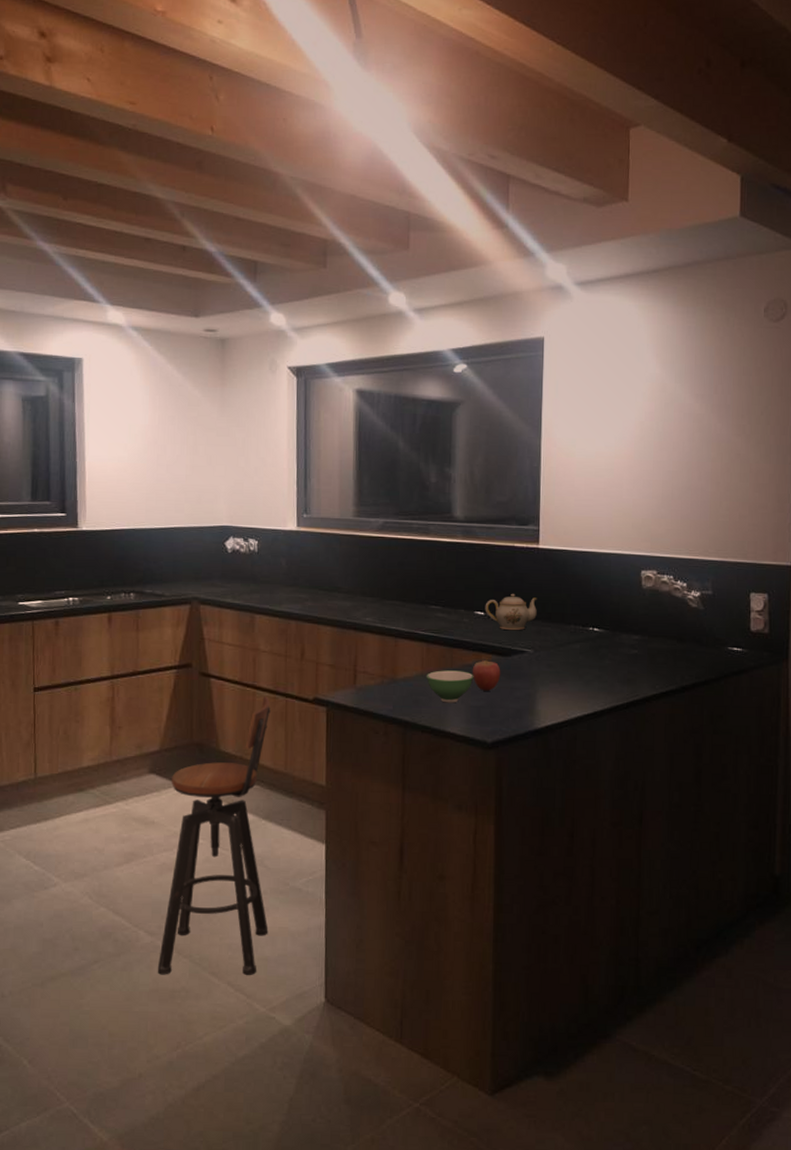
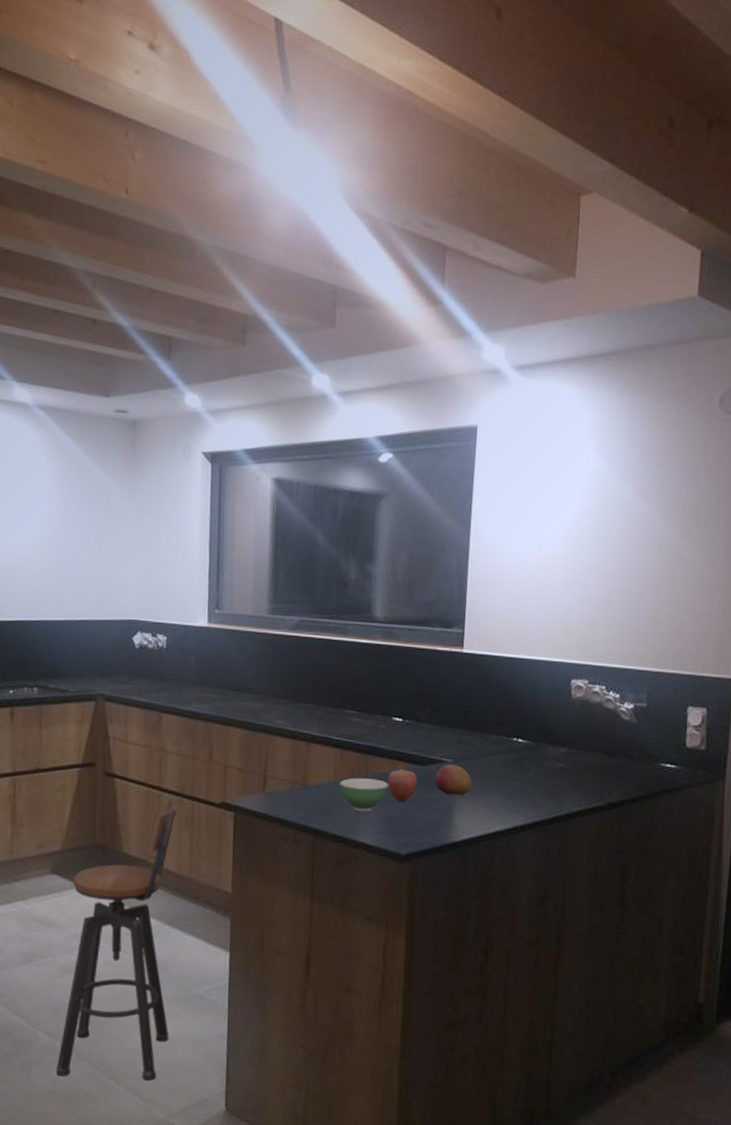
teapot: present [485,593,537,631] -> none [403,699,459,739]
fruit: none [517,654,552,683] -> present [434,764,472,795]

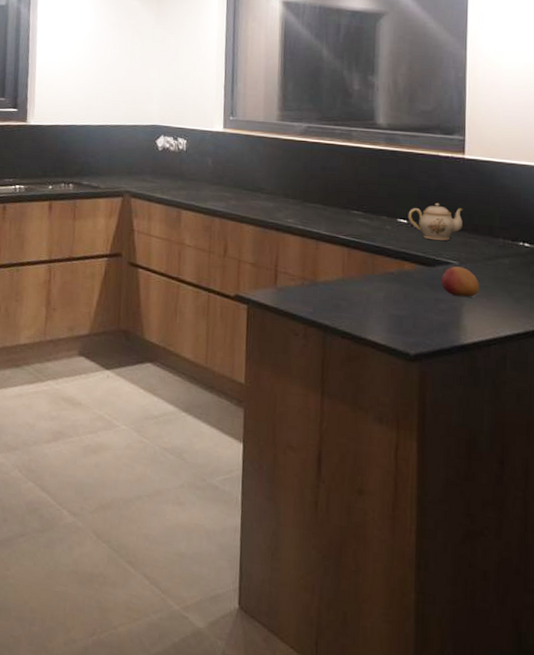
bar stool: present [55,799,176,1081] -> none [77,290,194,570]
bowl: present [338,777,389,813] -> none [346,276,396,311]
fruit: present [387,767,418,801] -> none [394,267,425,301]
teapot: none [403,699,459,739] -> present [408,202,463,241]

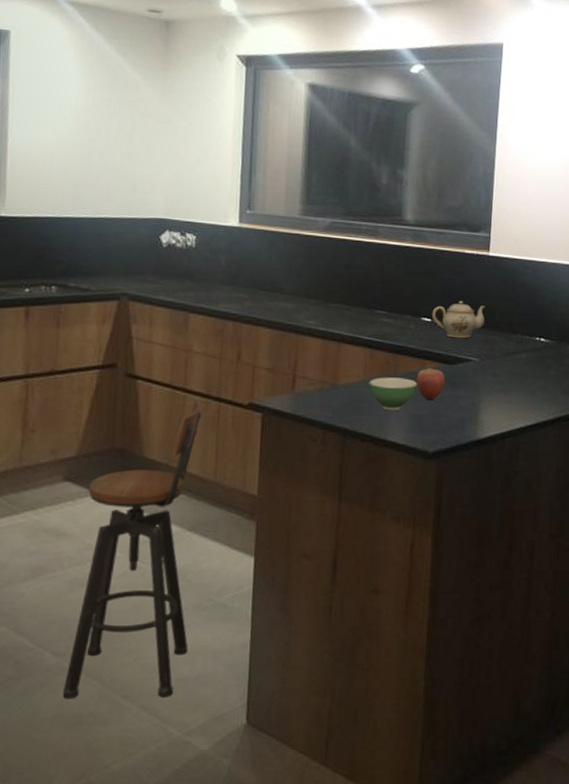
bar stool: none [77,290,194,570] -> present [62,400,202,699]
bowl: none [346,276,396,311] -> present [368,377,418,412]
fruit: none [394,267,425,301] -> present [416,366,446,400]
fruit: present [441,266,479,297] -> none [461,363,497,393]

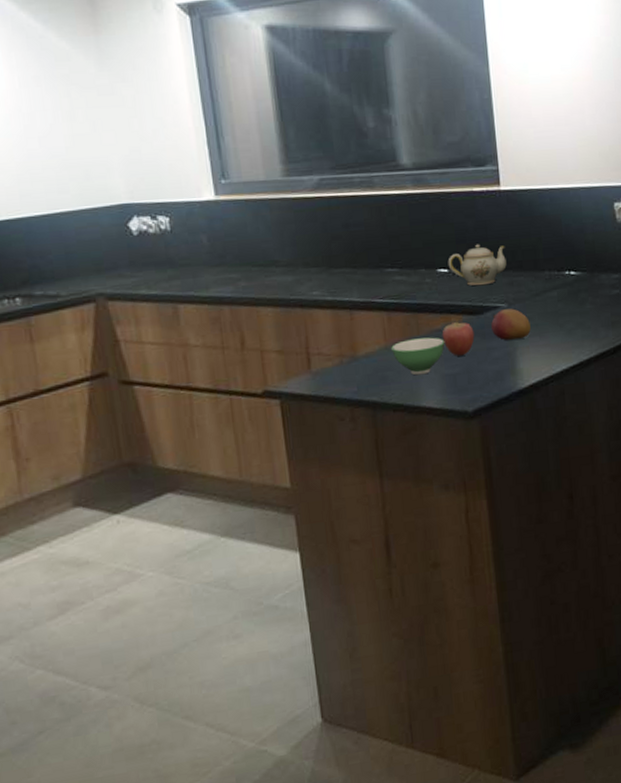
bar stool: present [62,400,202,699] -> none [103,397,246,731]
fruit: none [461,363,497,393] -> present [491,308,531,341]

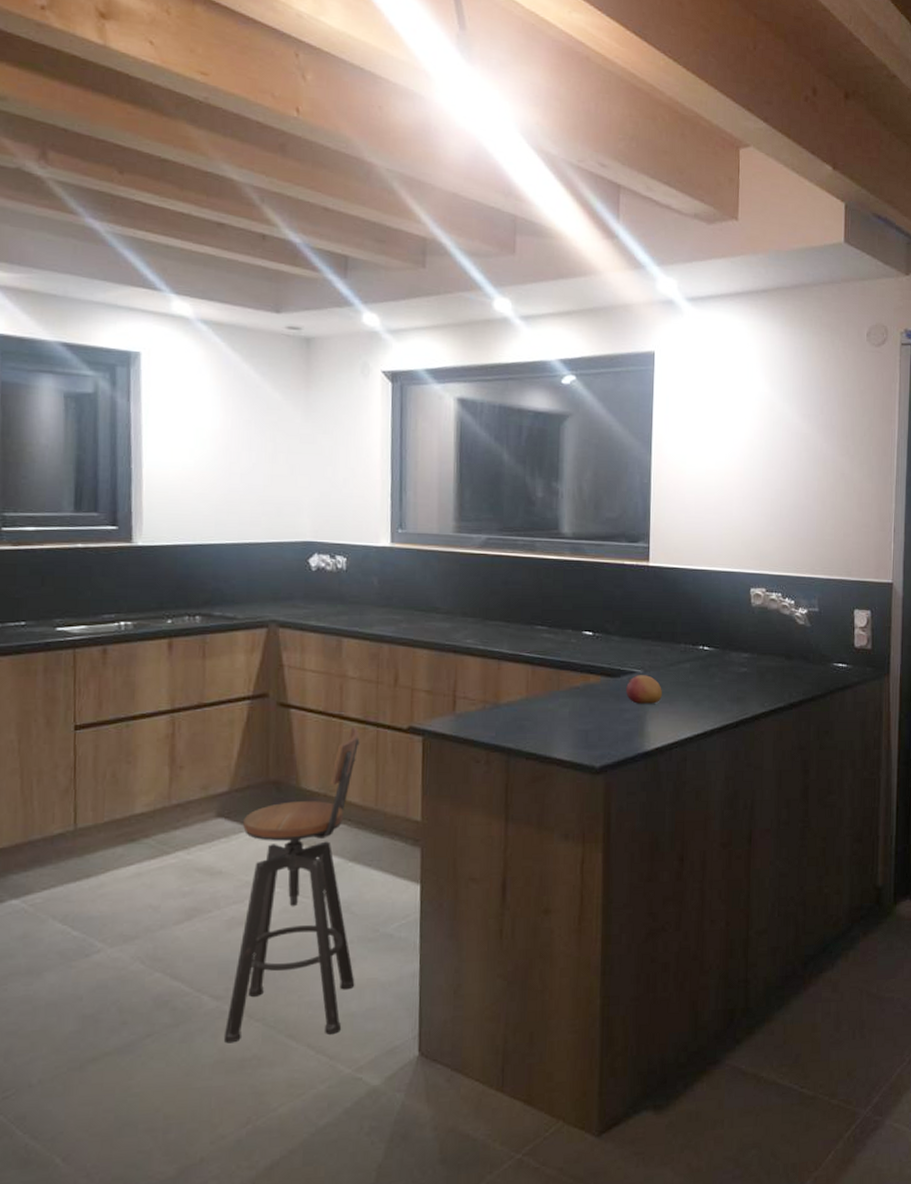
bar stool: none [103,397,246,731] -> present [223,727,360,1043]
bowl: present [390,337,445,376] -> none [530,693,582,728]
fruit: present [442,319,475,356] -> none [579,680,610,714]
teapot: present [447,244,507,286] -> none [593,612,647,651]

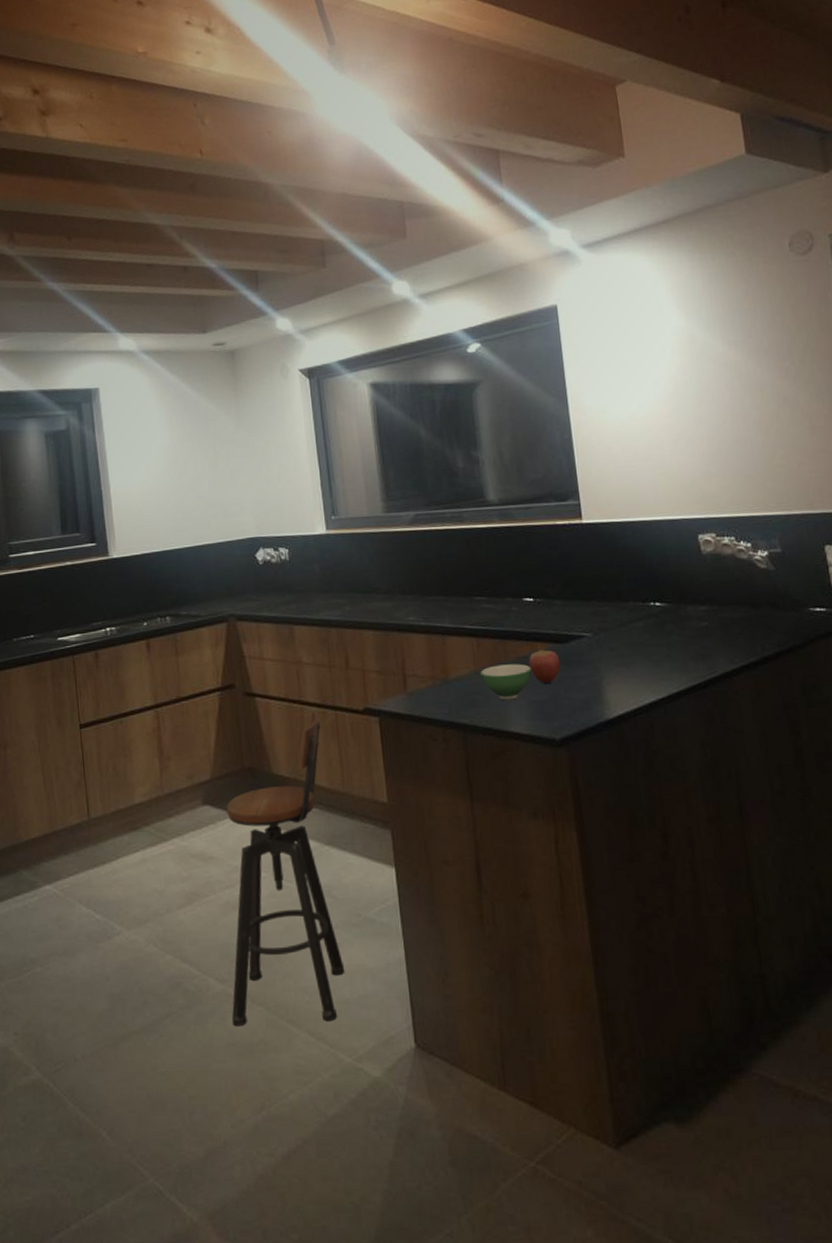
bowl: none [530,693,582,728] -> present [479,663,532,701]
fruit: none [579,680,610,714] -> present [528,647,561,683]
fruit: present [626,675,662,704] -> none [576,638,617,670]

